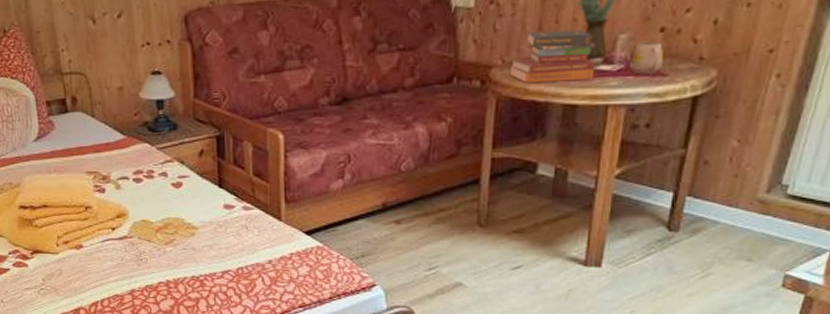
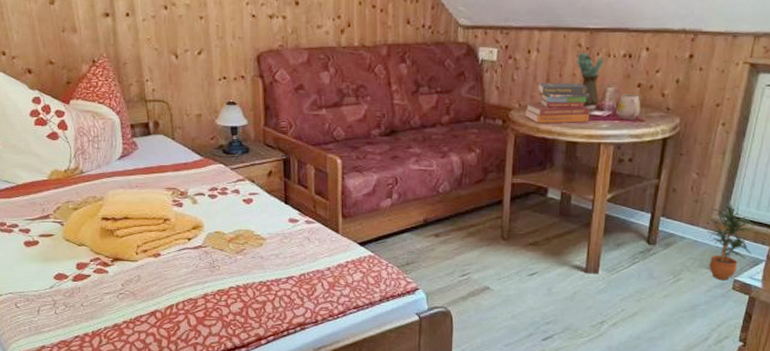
potted plant: none [749,175,819,276] -> present [707,202,756,281]

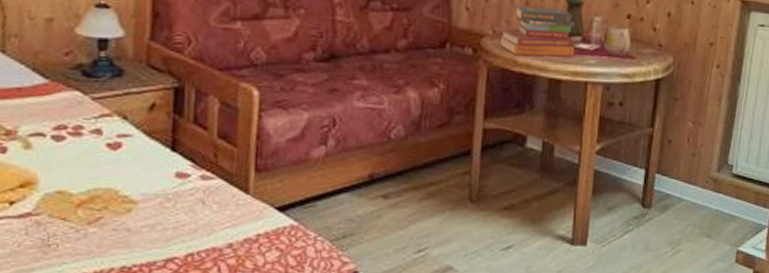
potted plant: present [707,202,756,281] -> none [706,156,757,252]

